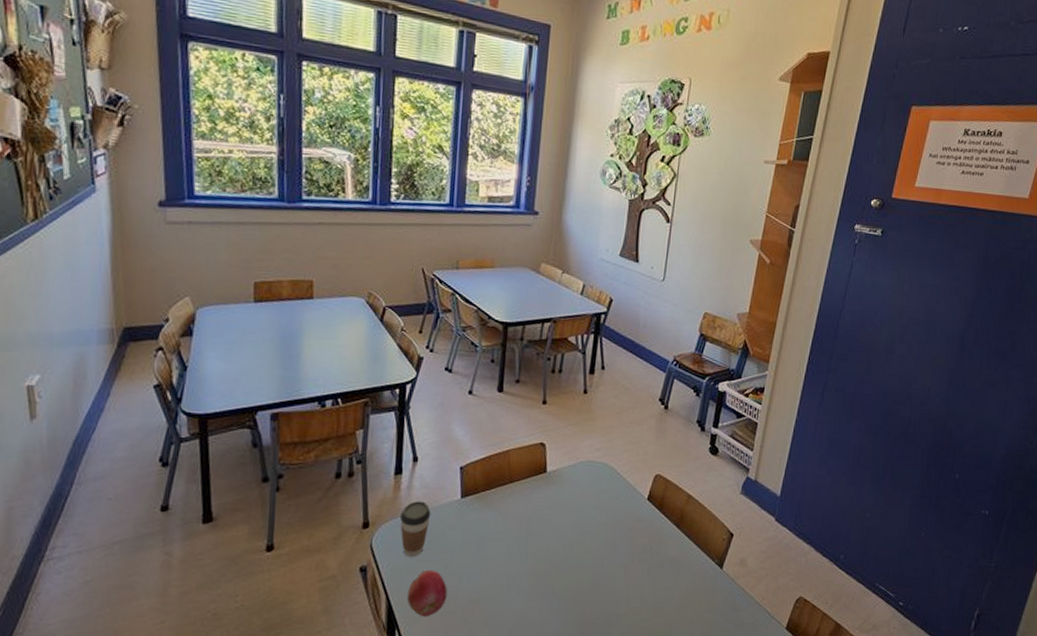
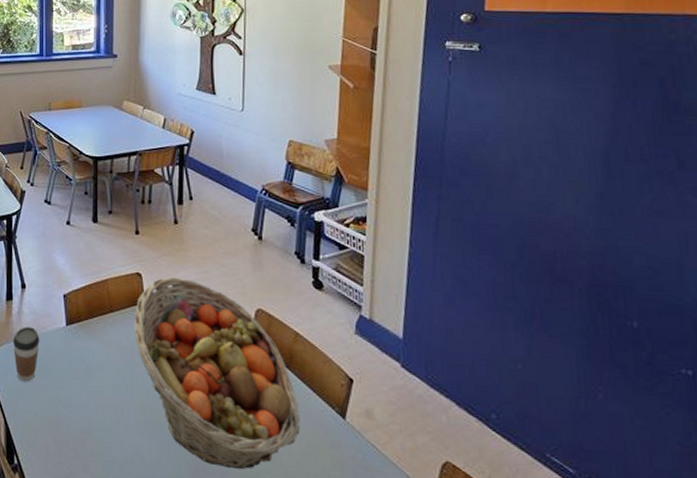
apple: present [407,571,447,617] -> none [24,396,59,445]
fruit basket: none [533,446,683,620] -> present [133,277,300,469]

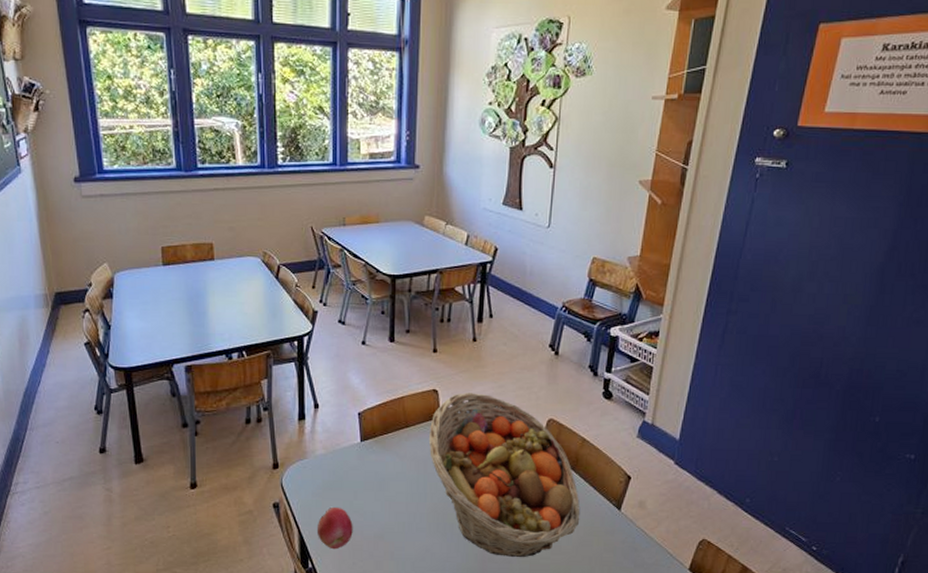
coffee cup: present [12,326,40,382] -> none [305,444,334,495]
apple: none [24,396,59,445] -> present [318,508,353,550]

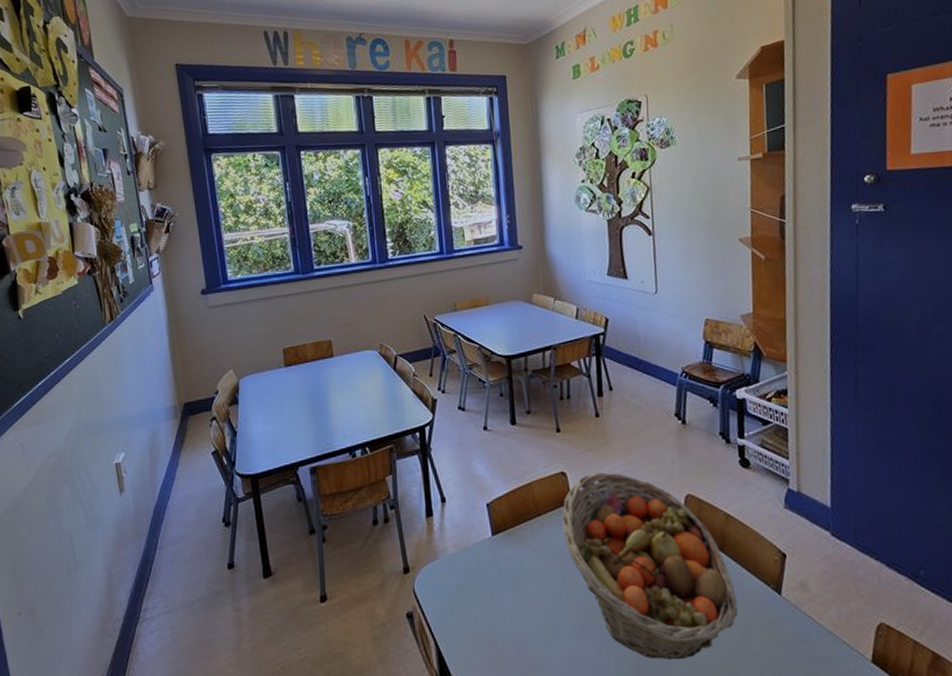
apple: present [318,508,353,550] -> none [455,613,493,664]

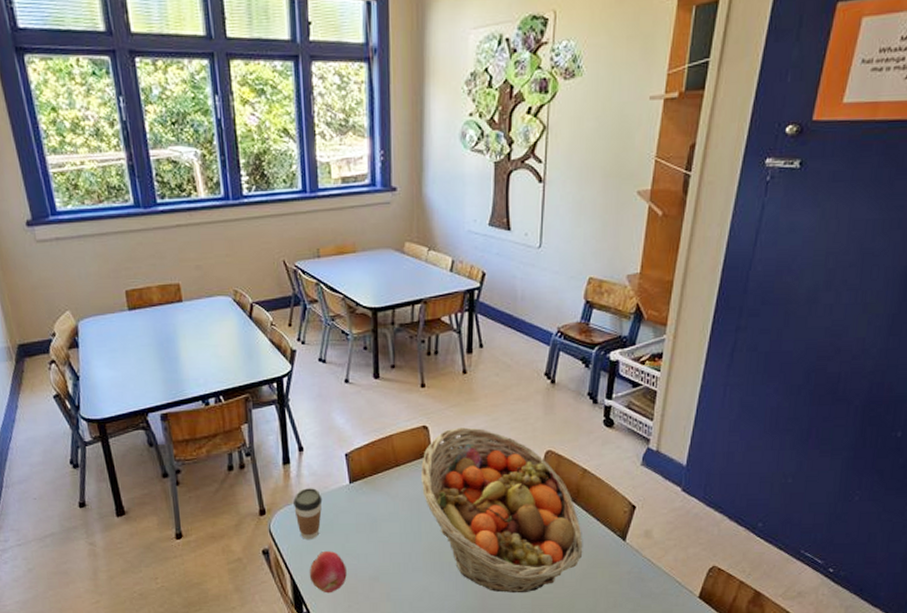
coffee cup: none [436,542,466,600] -> present [292,488,323,539]
apple: none [455,613,493,664] -> present [310,551,347,594]

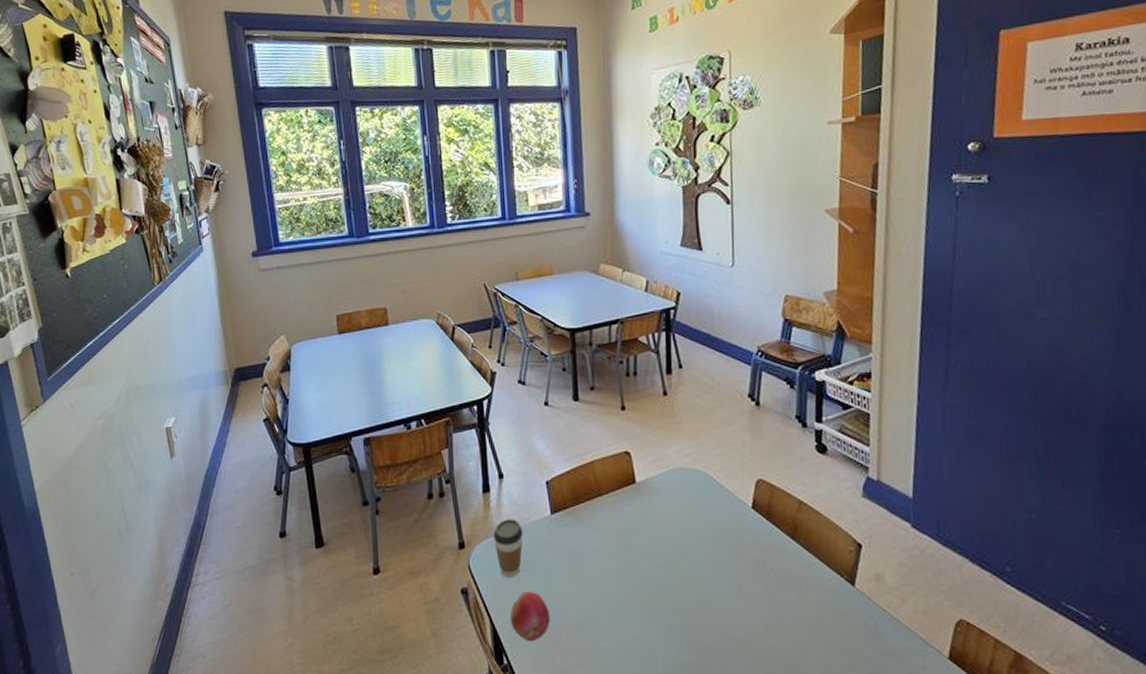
fruit basket: present [420,427,583,593] -> none [624,453,808,646]

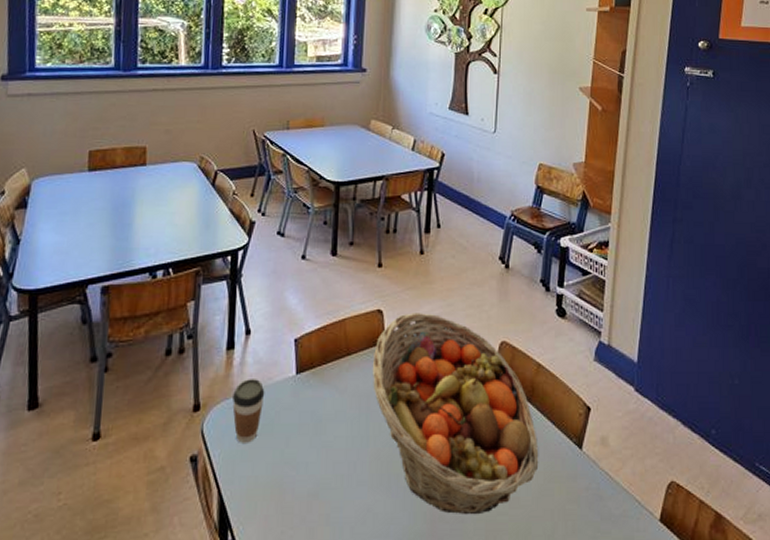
apple: present [511,592,550,642] -> none [241,459,283,515]
fruit basket: none [624,453,808,646] -> present [372,313,539,514]

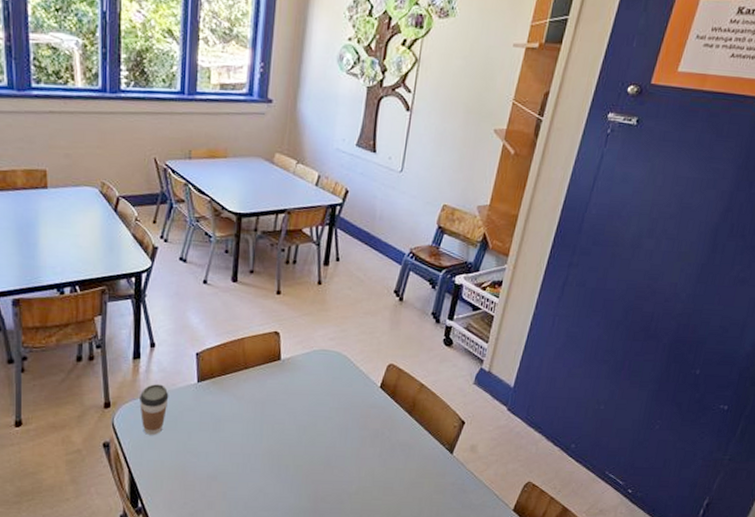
fruit basket: present [372,313,539,514] -> none [267,336,414,498]

